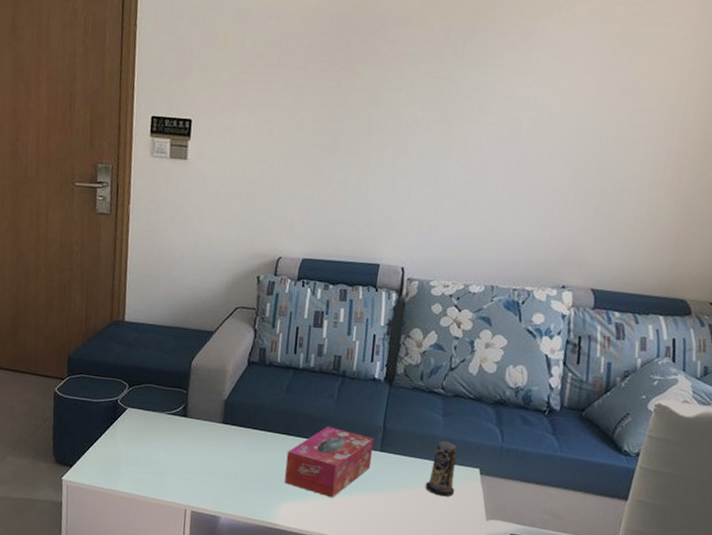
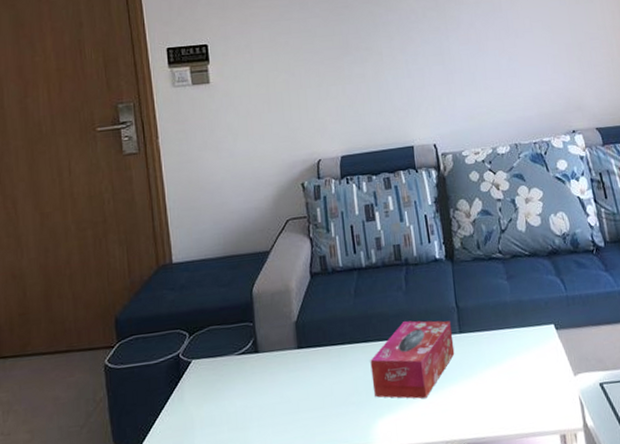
candle: present [425,440,458,497] -> none [510,304,539,364]

